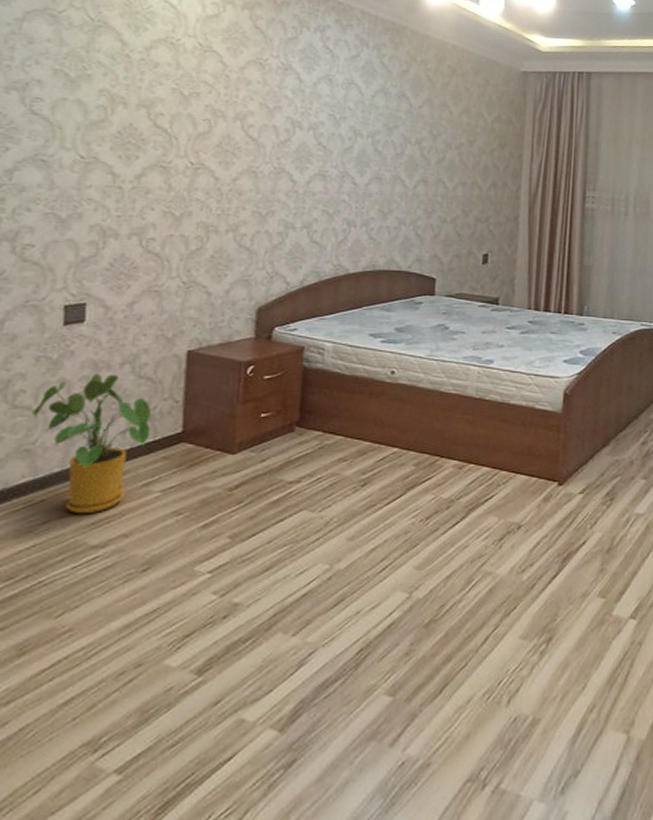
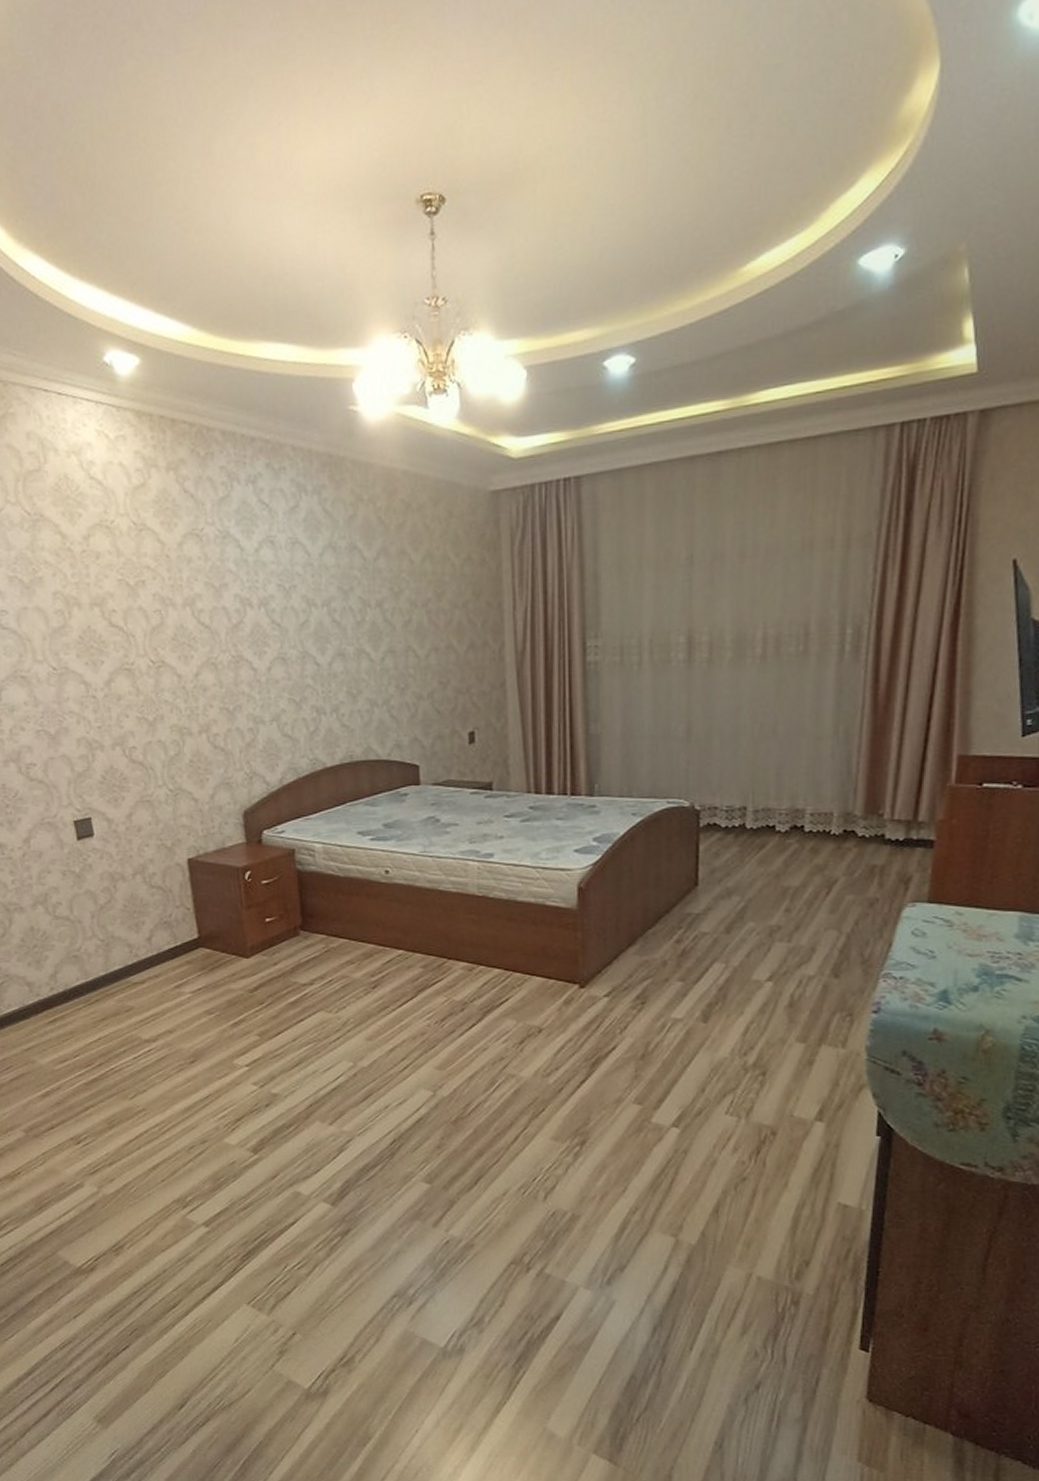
house plant: present [32,374,152,514] -> none [71,885,172,1013]

